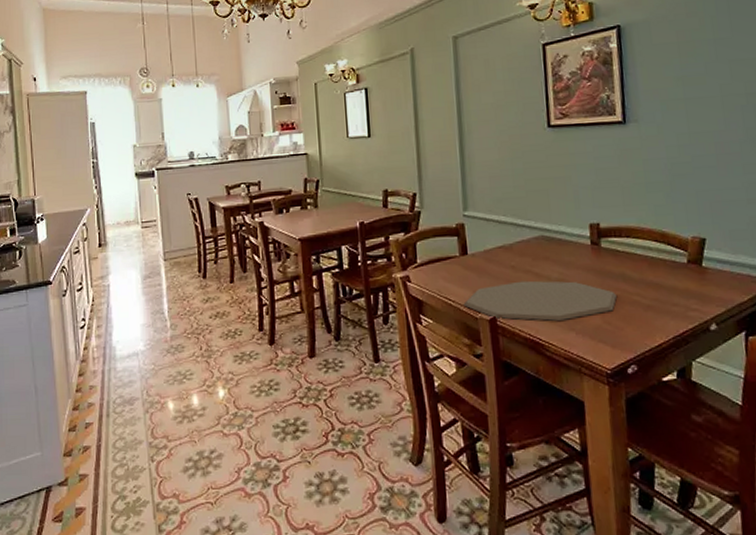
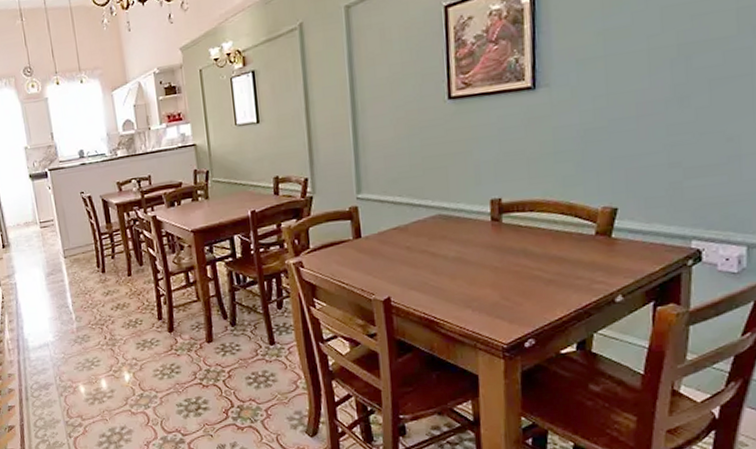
placemat: present [463,280,618,321] -> none [357,259,518,300]

